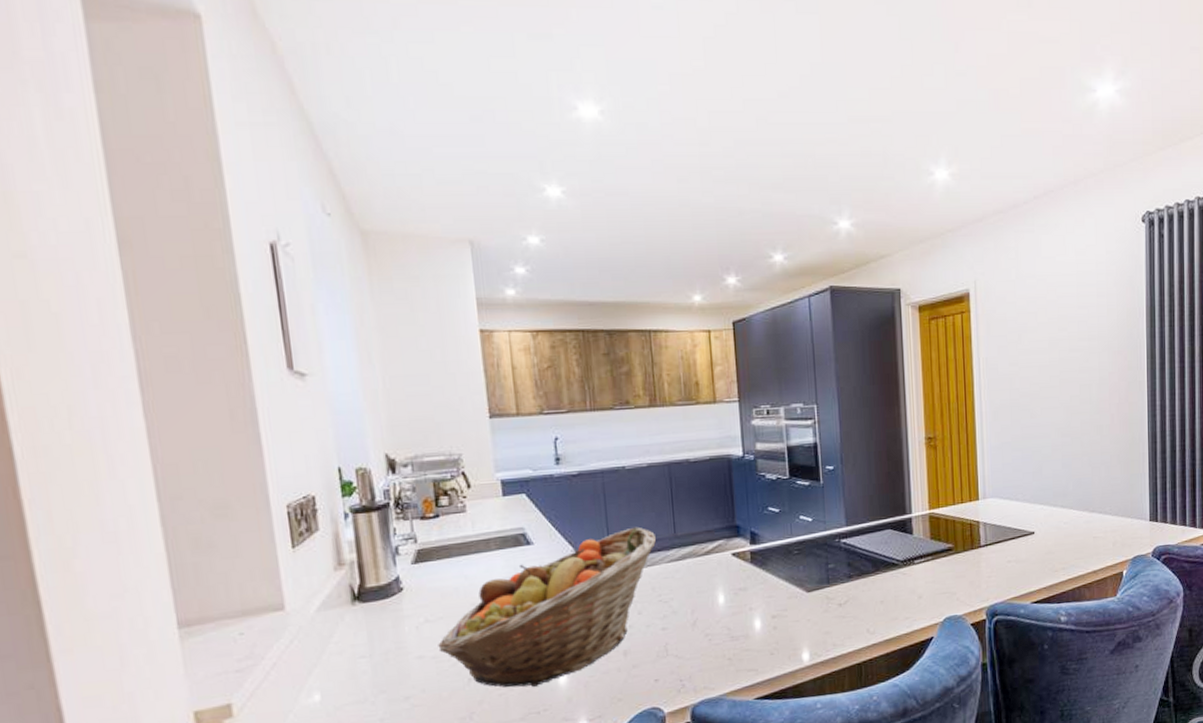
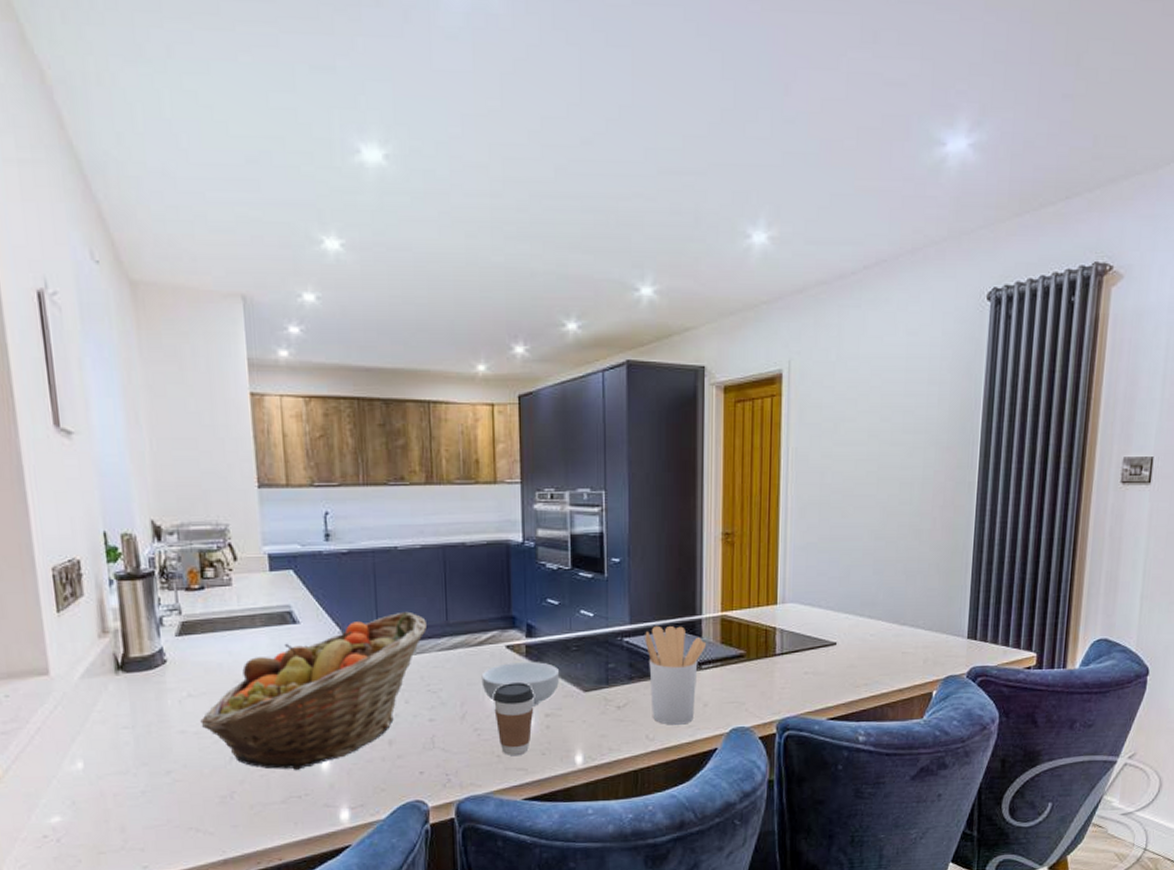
cereal bowl: none [710,566,784,610] -> present [481,661,560,707]
coffee cup: none [721,586,761,658] -> present [492,681,534,757]
utensil holder: none [860,525,918,618] -> present [645,625,707,725]

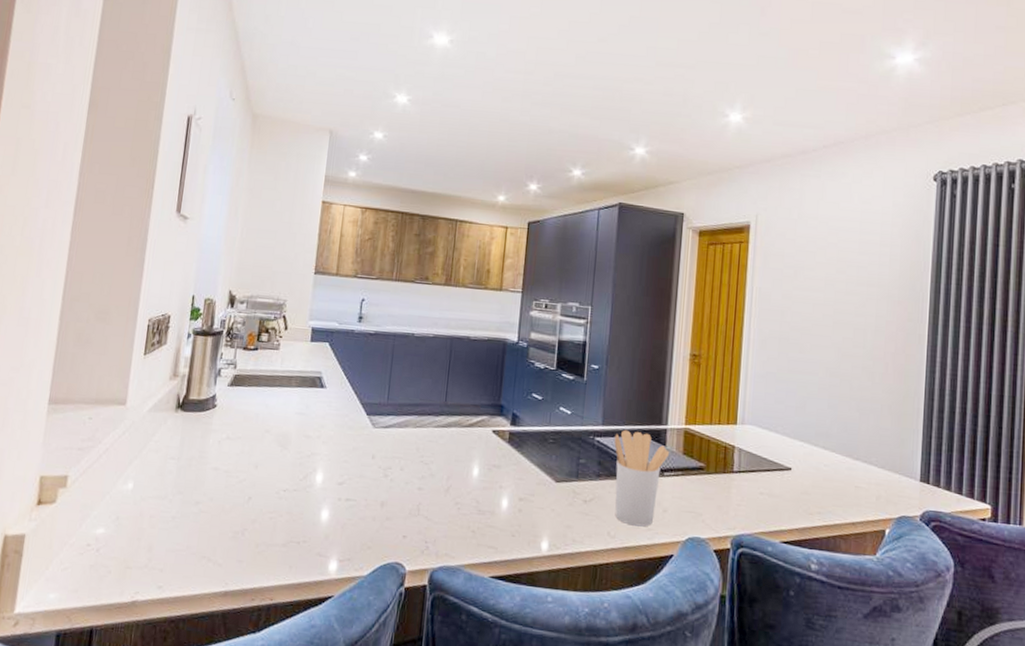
fruit basket: present [200,611,426,770] -> none [231,389,429,518]
cereal bowl: present [481,661,560,707] -> none [467,446,537,489]
coffee cup: present [492,681,534,757] -> none [475,464,511,534]

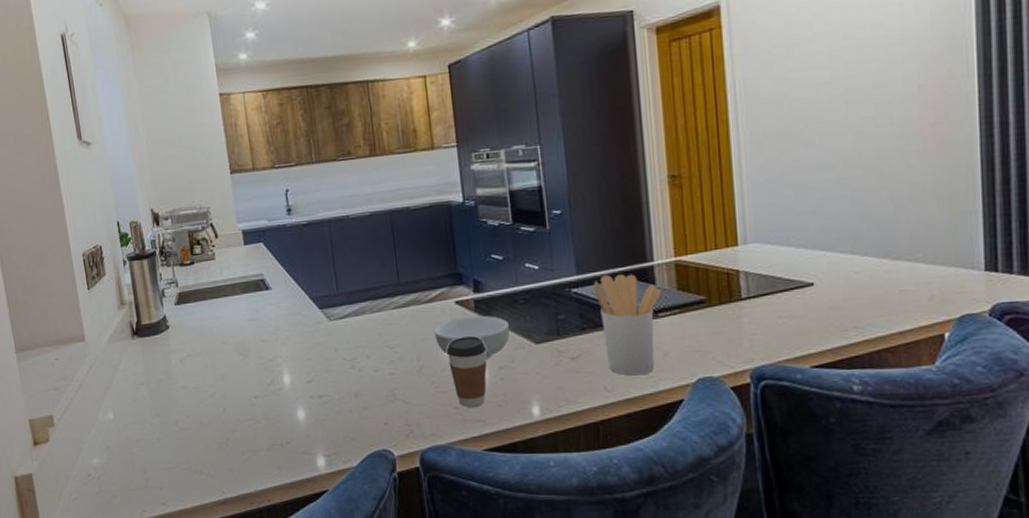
cereal bowl: none [467,446,537,489] -> present [434,315,510,359]
coffee cup: none [475,464,511,534] -> present [446,335,487,408]

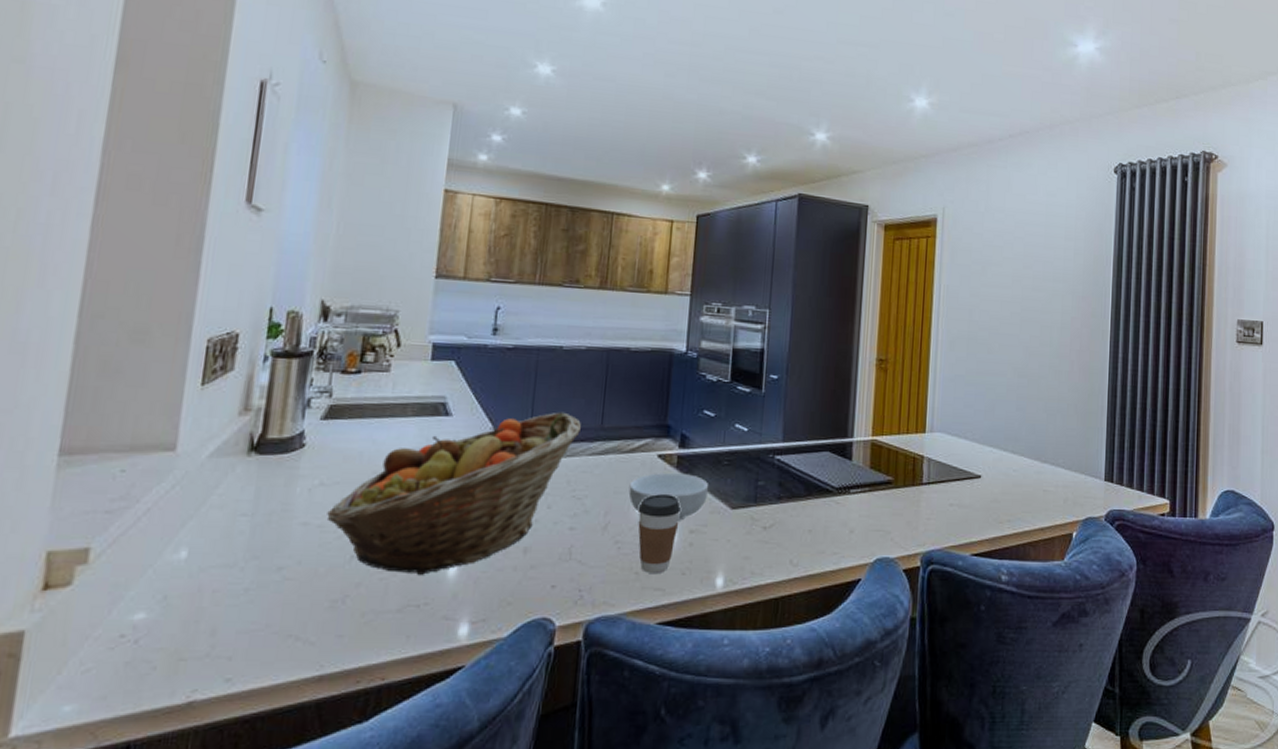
fruit basket: none [198,274,381,420] -> present [326,412,581,575]
utensil holder: present [593,273,662,376] -> none [796,445,856,551]

